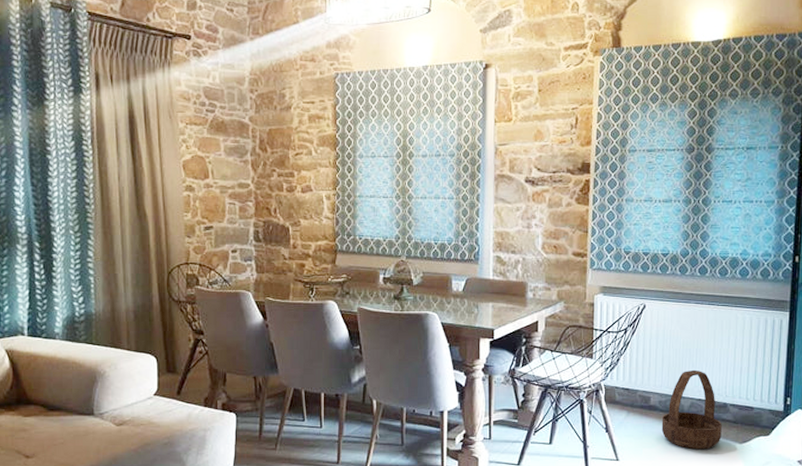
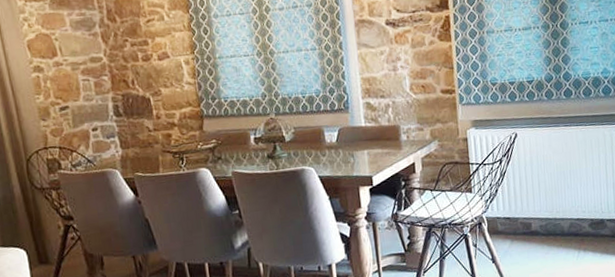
basket: present [661,369,722,450] -> none [544,190,602,268]

